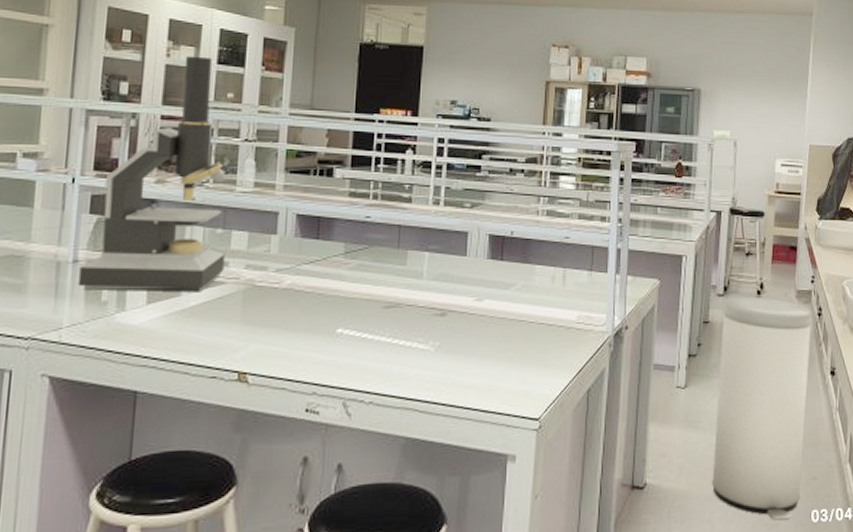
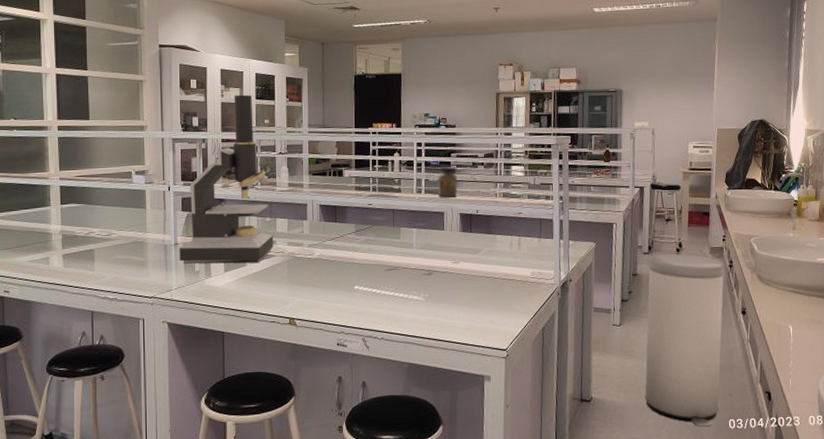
jar: none [462,171,488,213] -> present [438,166,457,198]

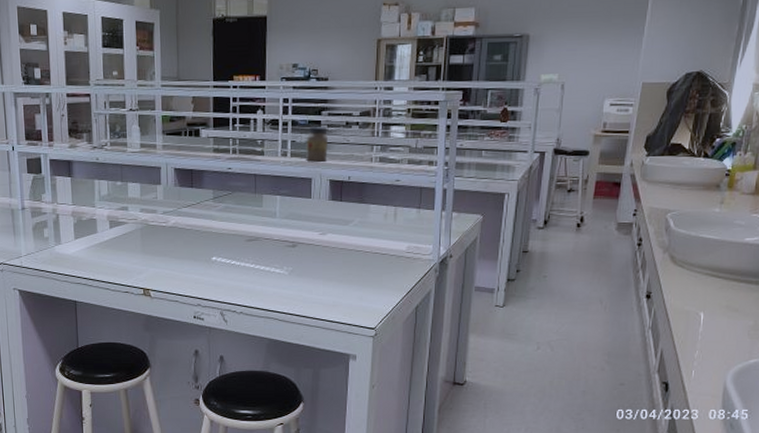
microscope: present [179,94,273,264] -> none [26,42,125,231]
pedal bin: present [645,253,725,428] -> none [525,229,632,417]

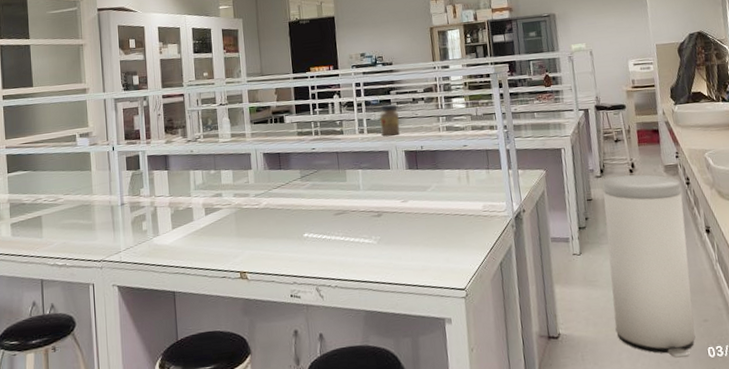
pedal bin: none [525,229,632,417] -> present [602,174,696,358]

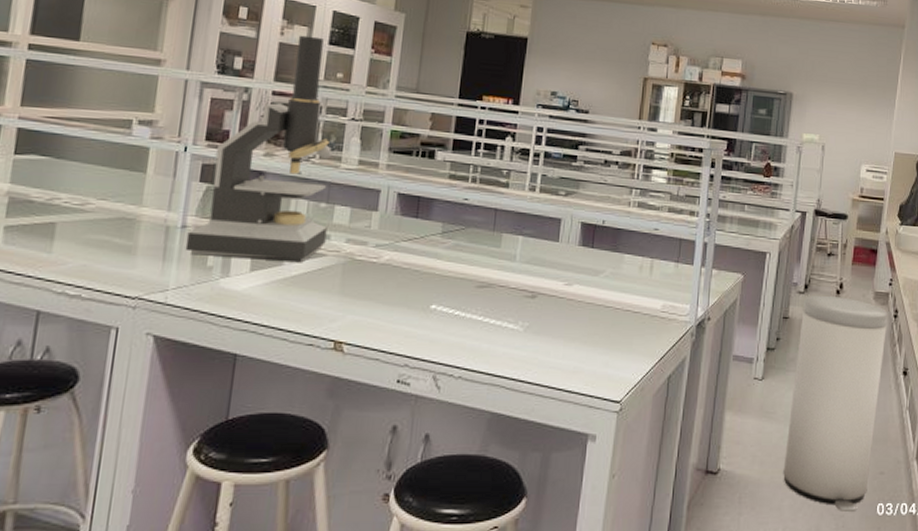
microscope: none [125,49,220,224] -> present [185,35,333,263]
jar: present [379,104,400,137] -> none [557,160,583,201]

